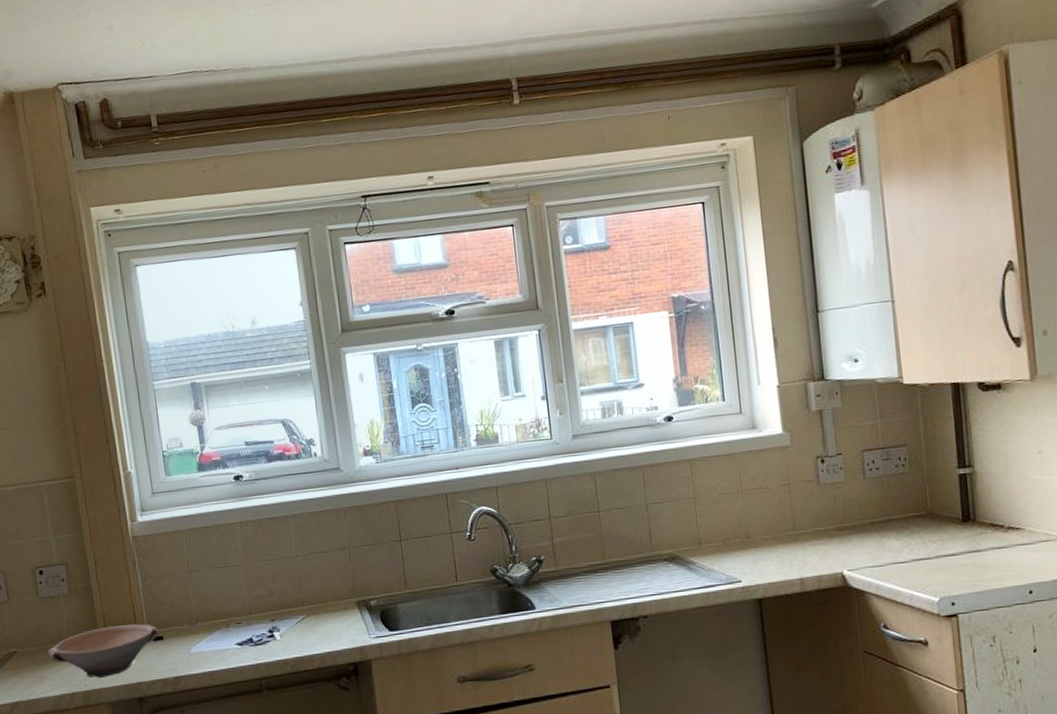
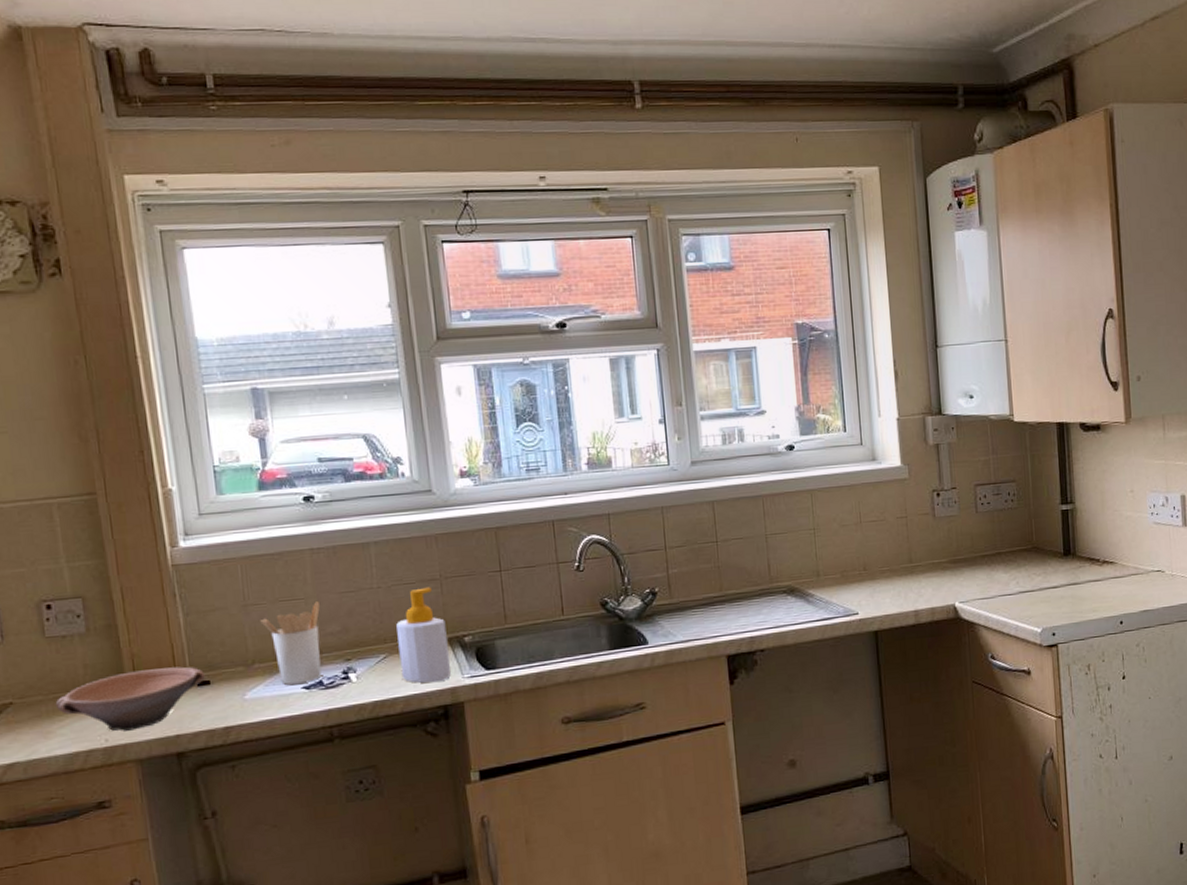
utensil holder: none [201,568,252,641] -> present [260,601,322,685]
soap bottle: none [312,555,360,642] -> present [396,587,452,683]

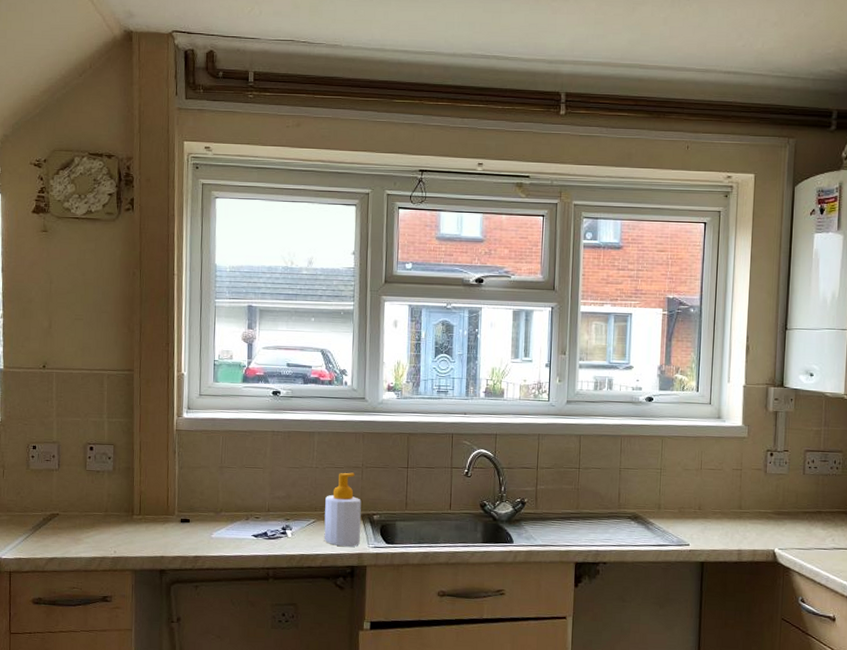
bowl: present [55,666,205,732] -> none [85,504,187,548]
utensil holder: present [260,601,322,685] -> none [230,472,274,532]

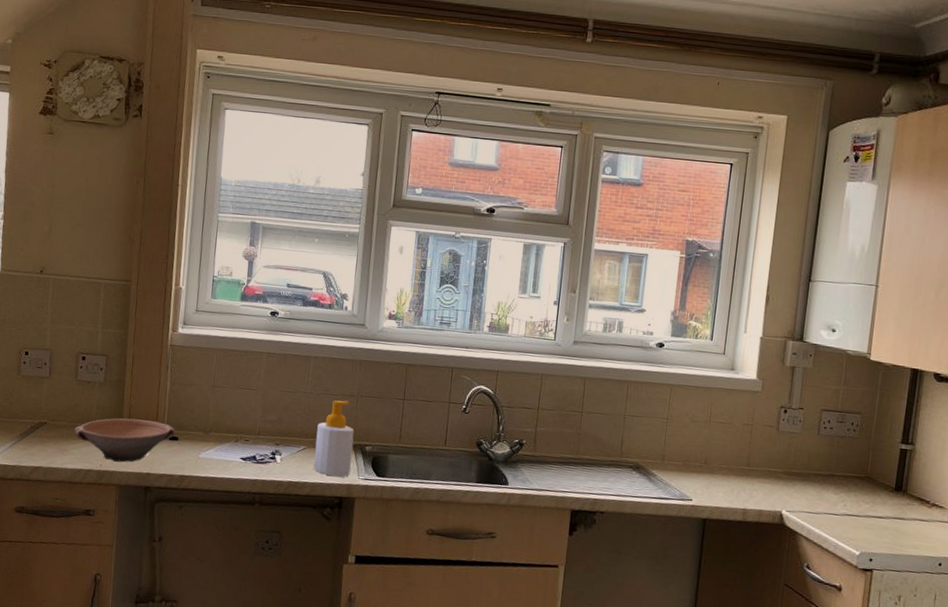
bowl: none [85,504,187,548] -> present [73,418,176,462]

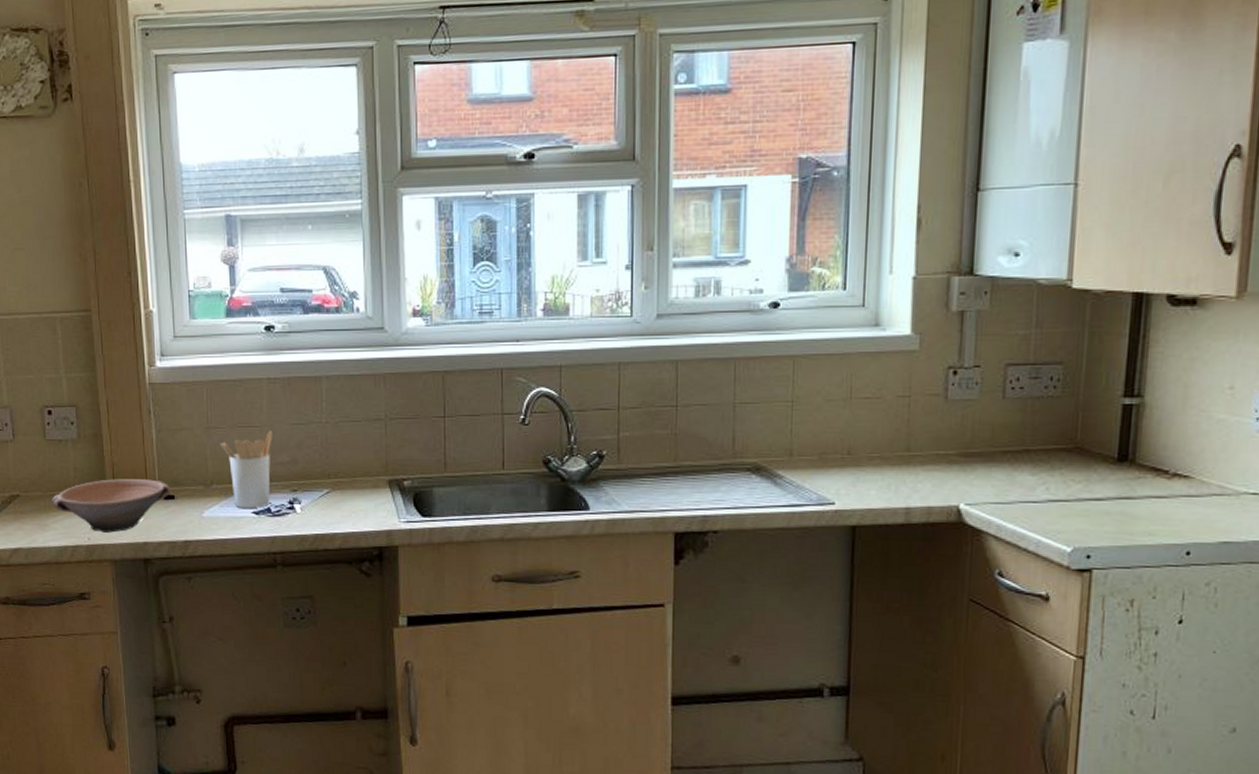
utensil holder: none [222,394,267,455] -> present [220,430,274,508]
soap bottle: present [313,400,354,477] -> none [341,426,389,523]

